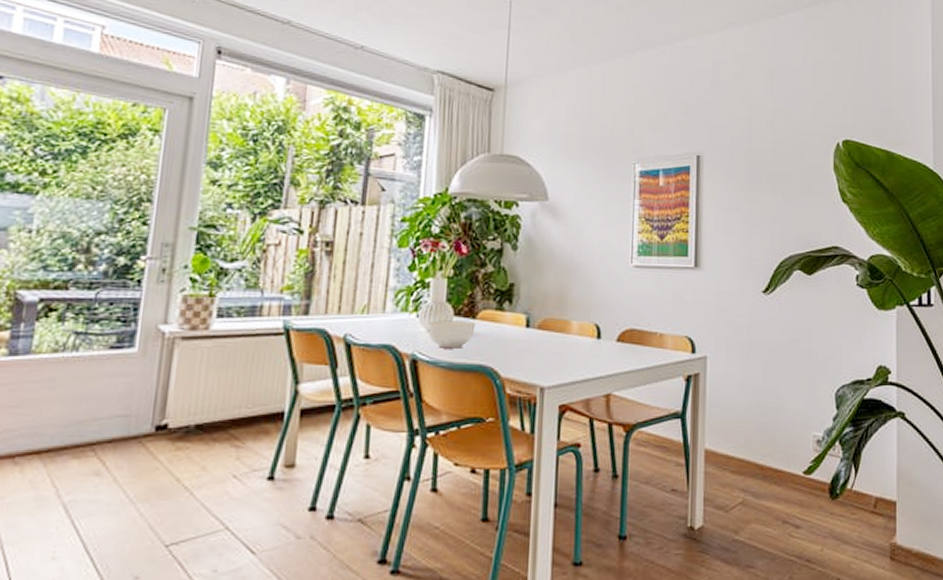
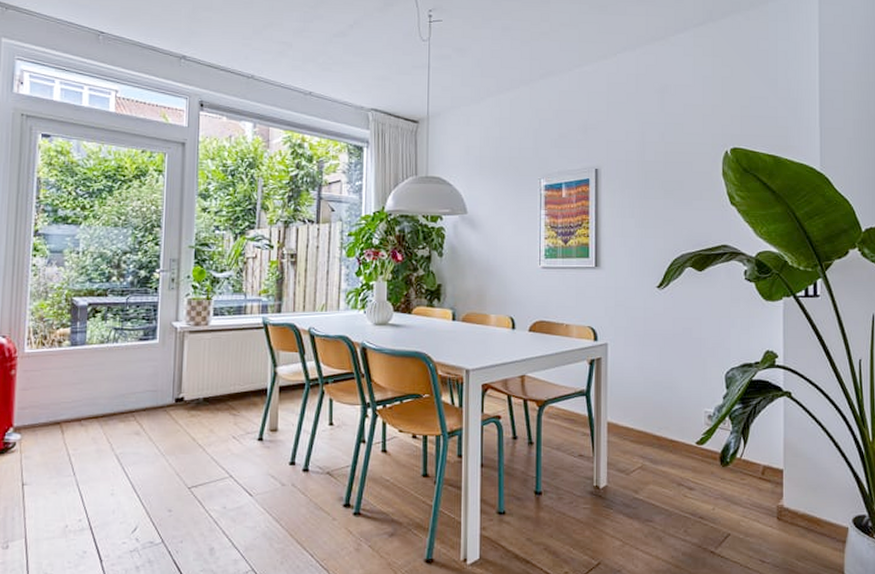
bowl: present [428,320,476,349] -> none [373,315,411,338]

